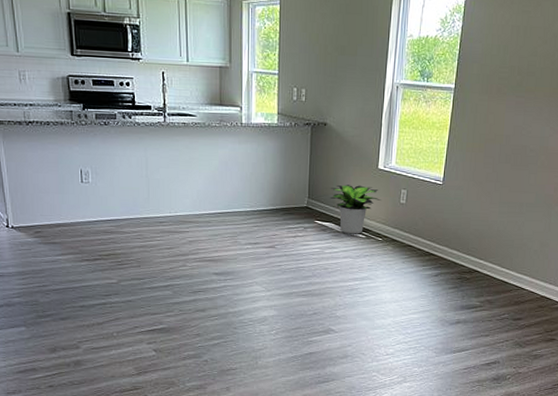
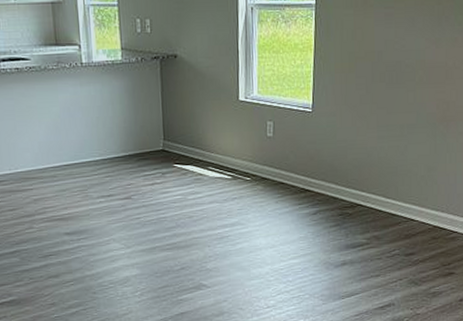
potted plant: present [329,185,381,234] -> none [187,120,245,176]

